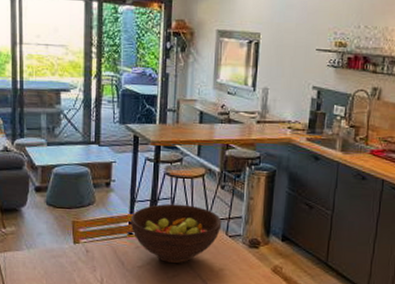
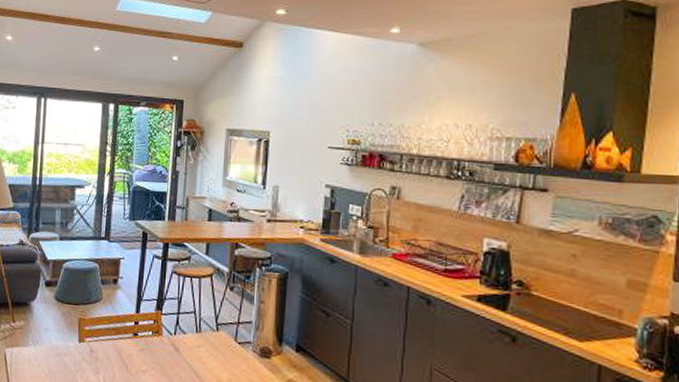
fruit bowl: present [131,203,222,264] -> none [136,304,231,371]

